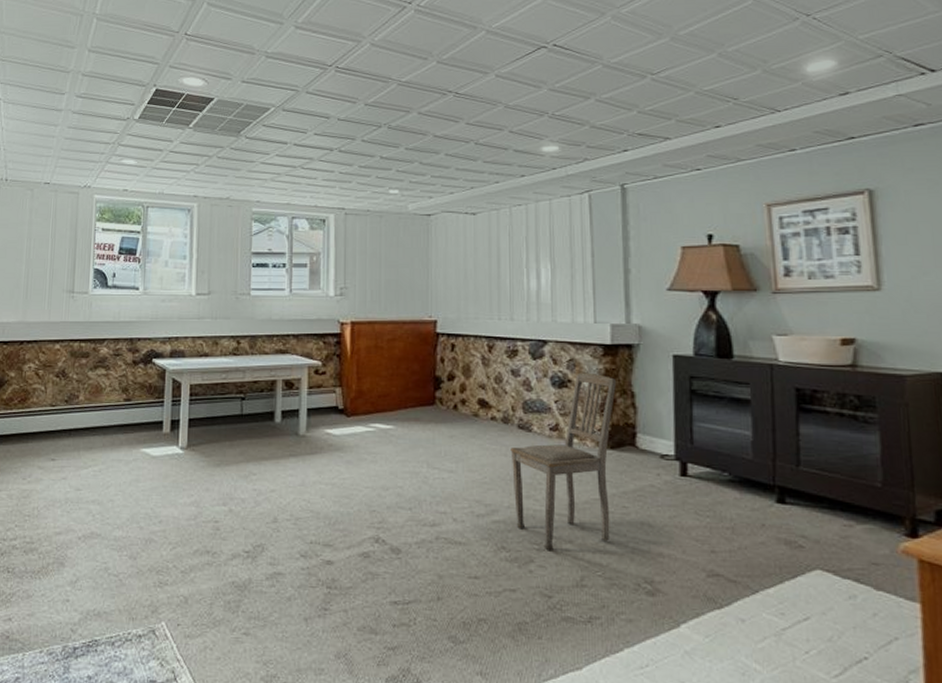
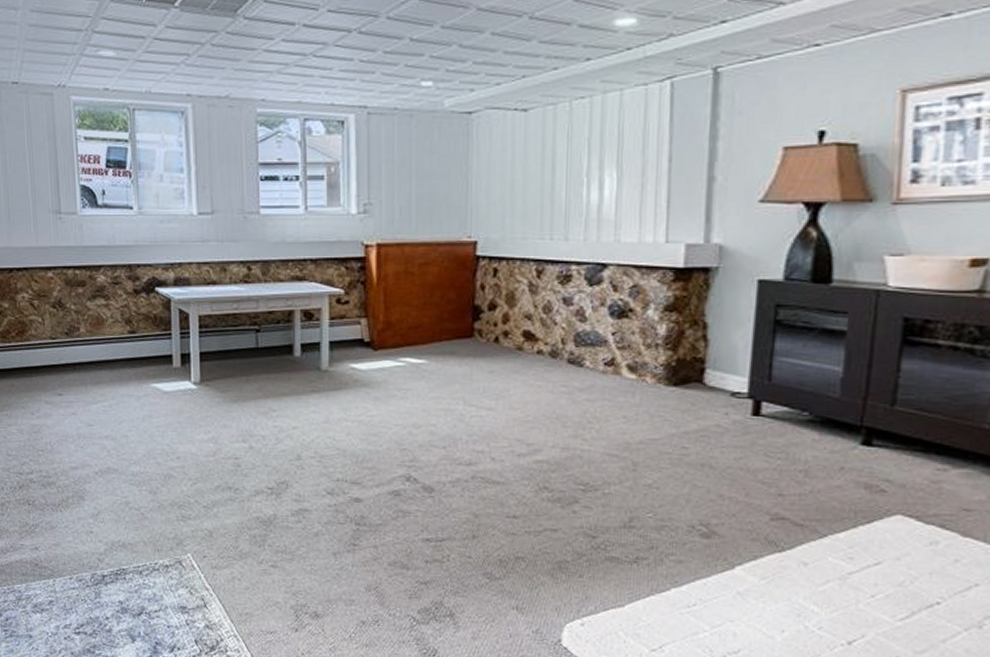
dining chair: present [510,372,617,551] -> none [558,300,688,492]

